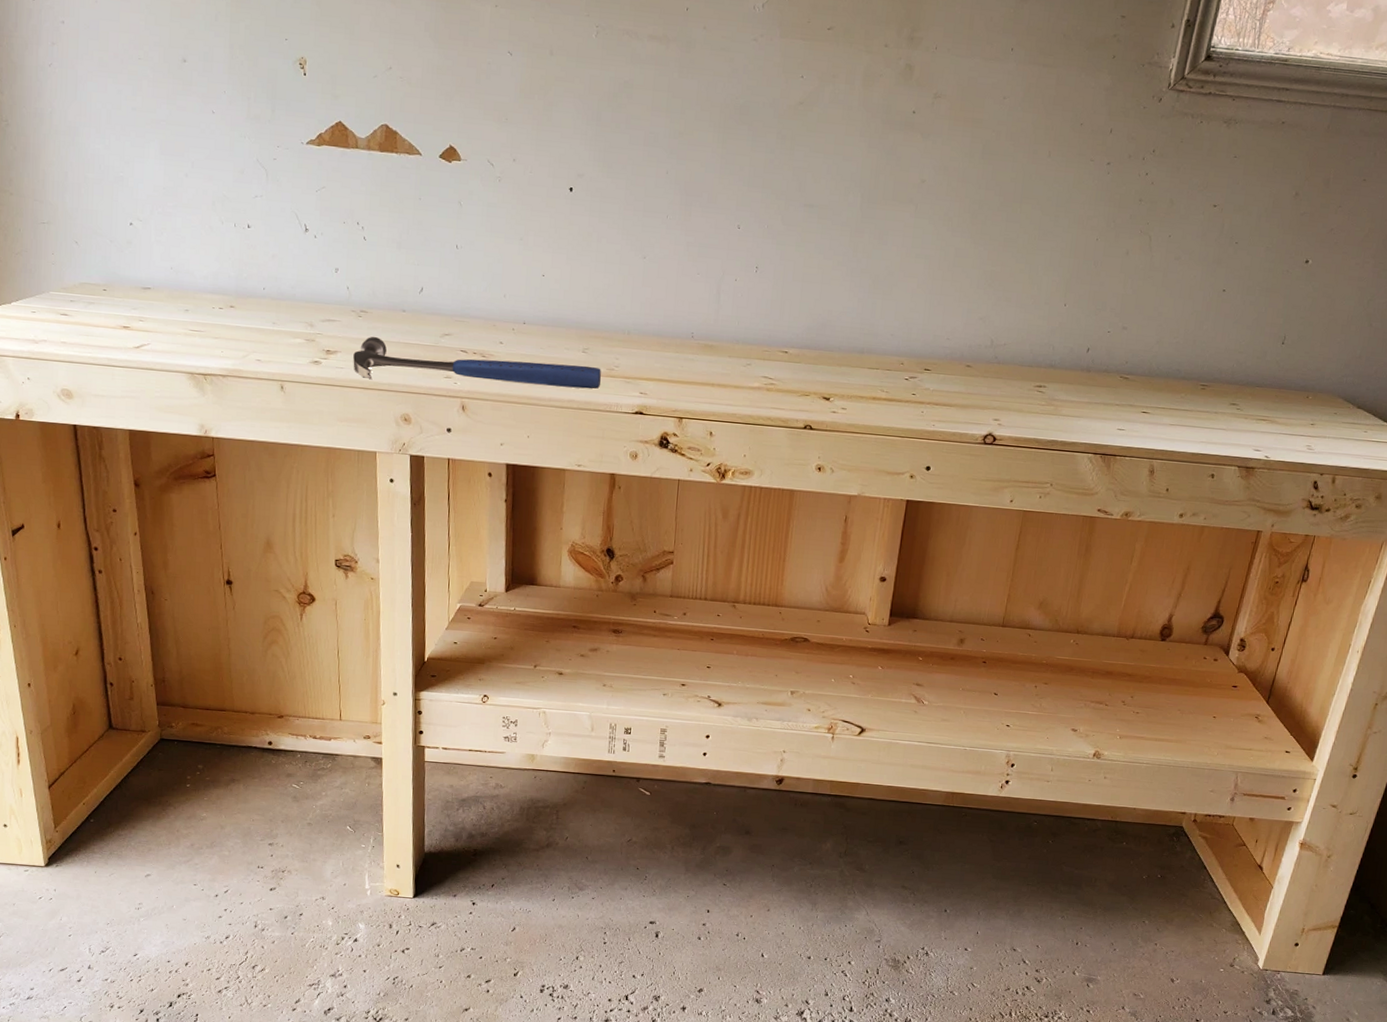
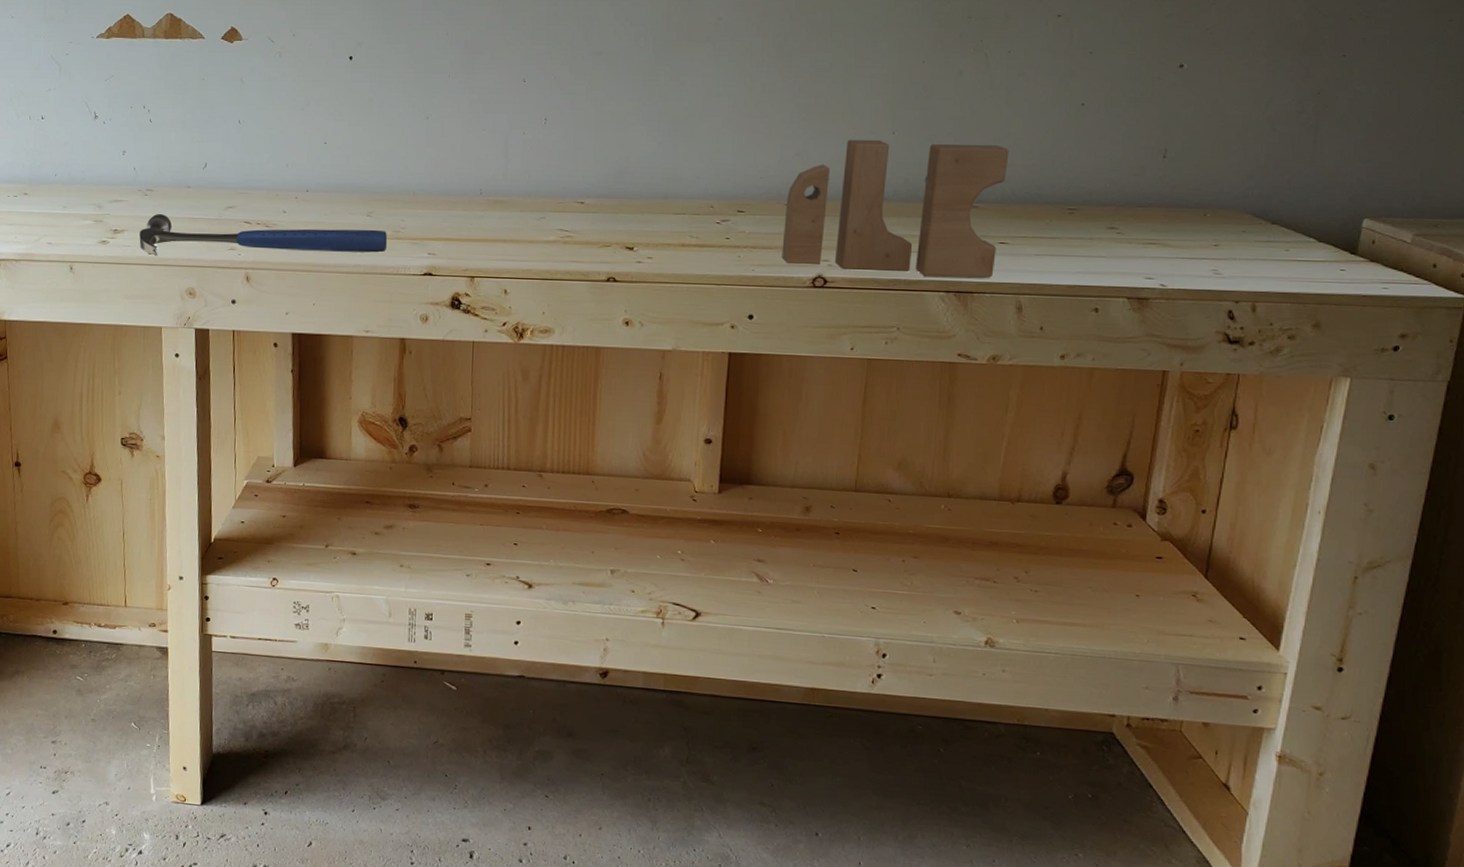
wooden clamp: none [959,308,1160,443] -> present [782,139,1009,278]

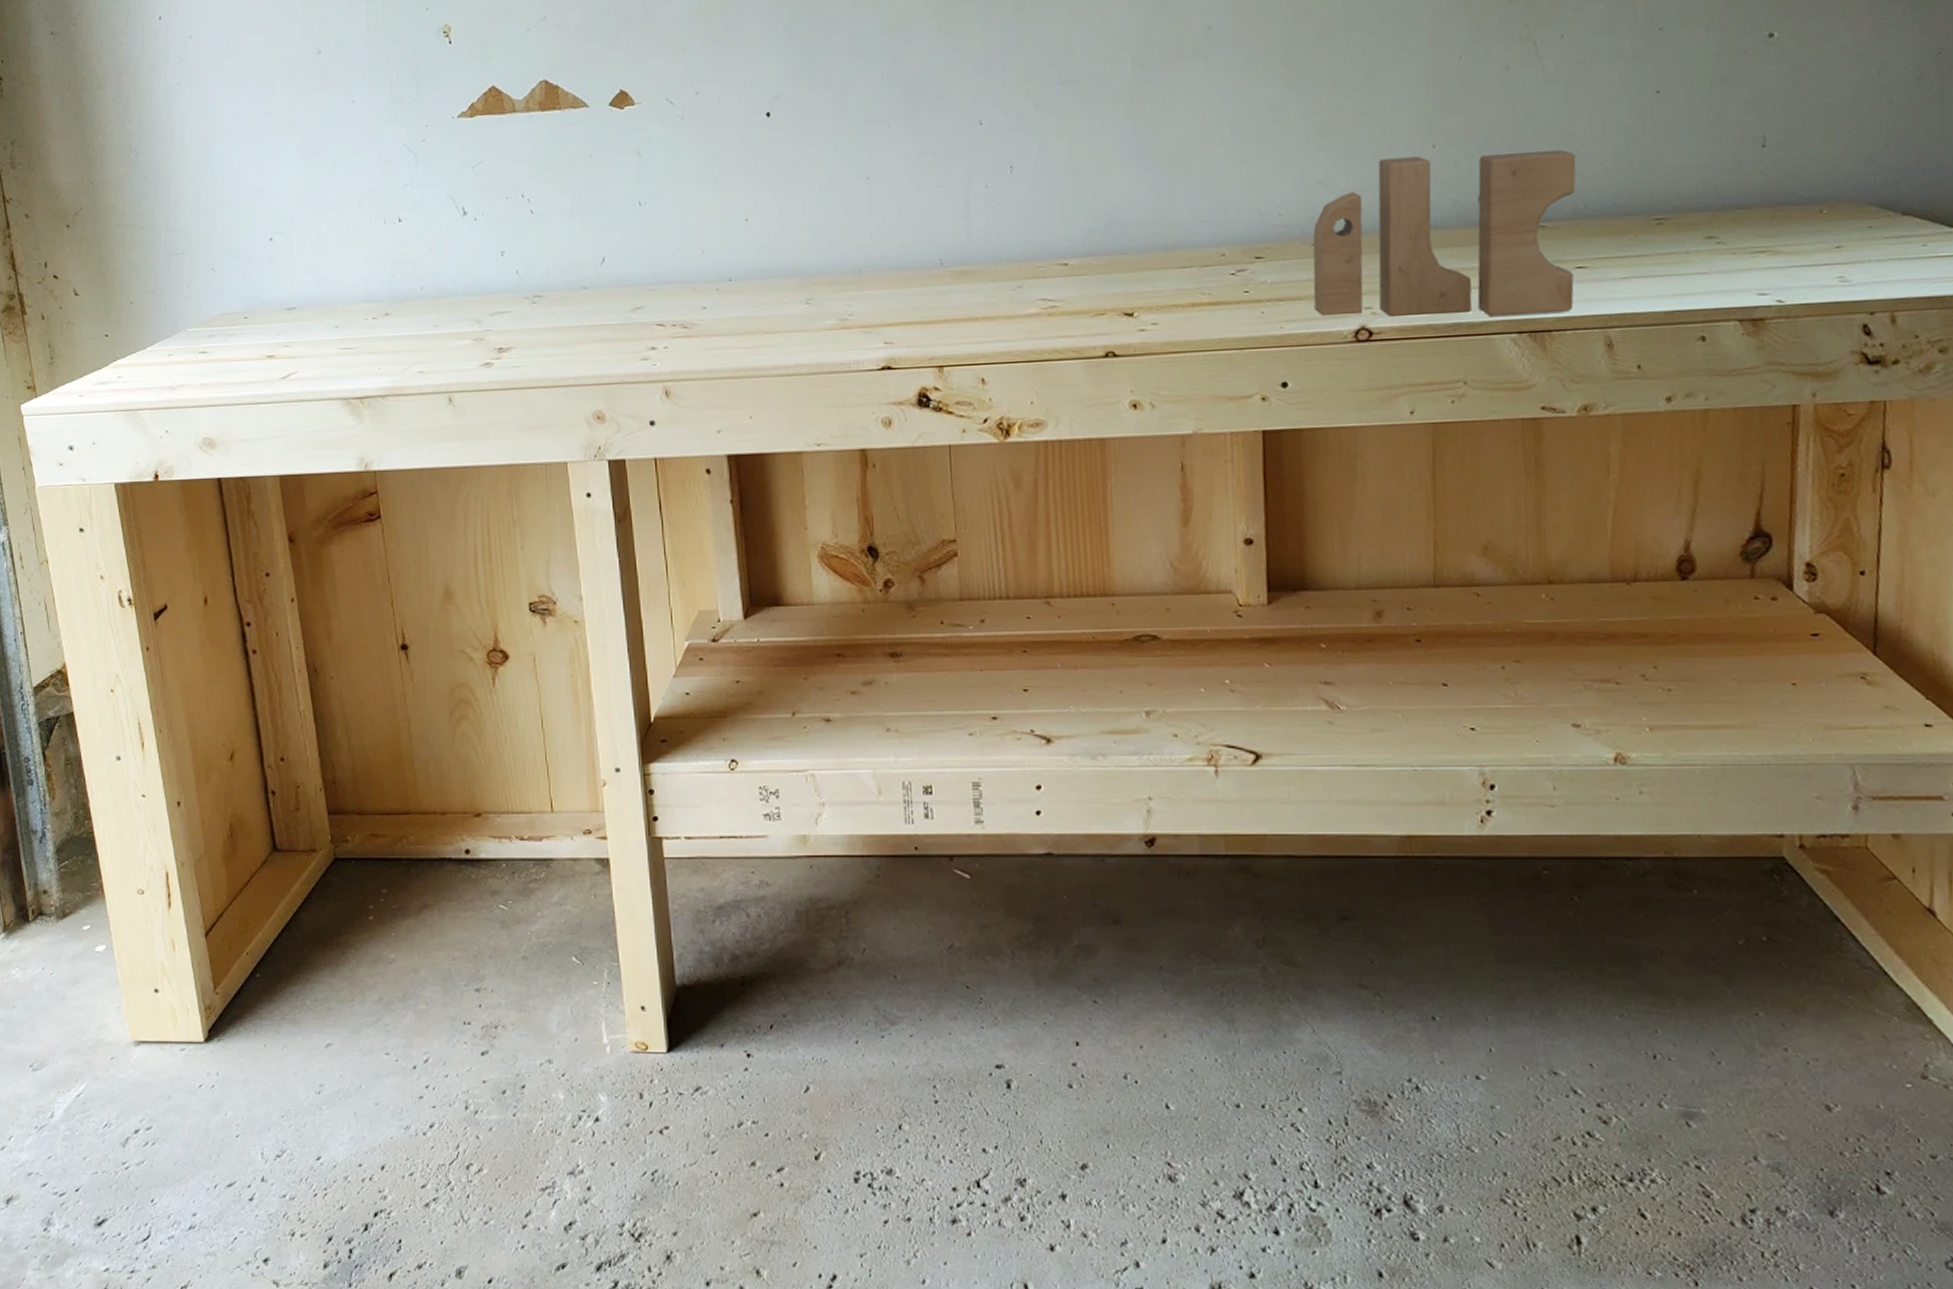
claw hammer: present [139,213,387,255] -> none [530,319,833,375]

